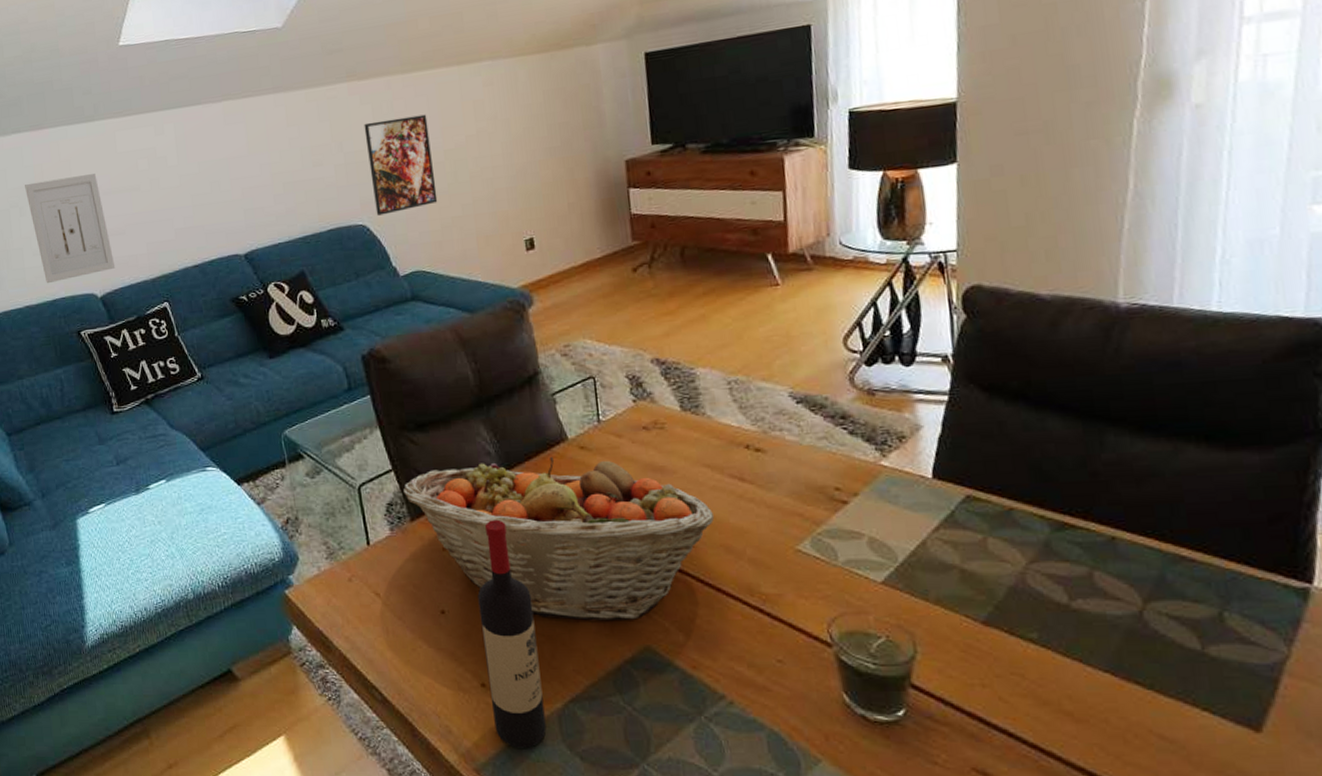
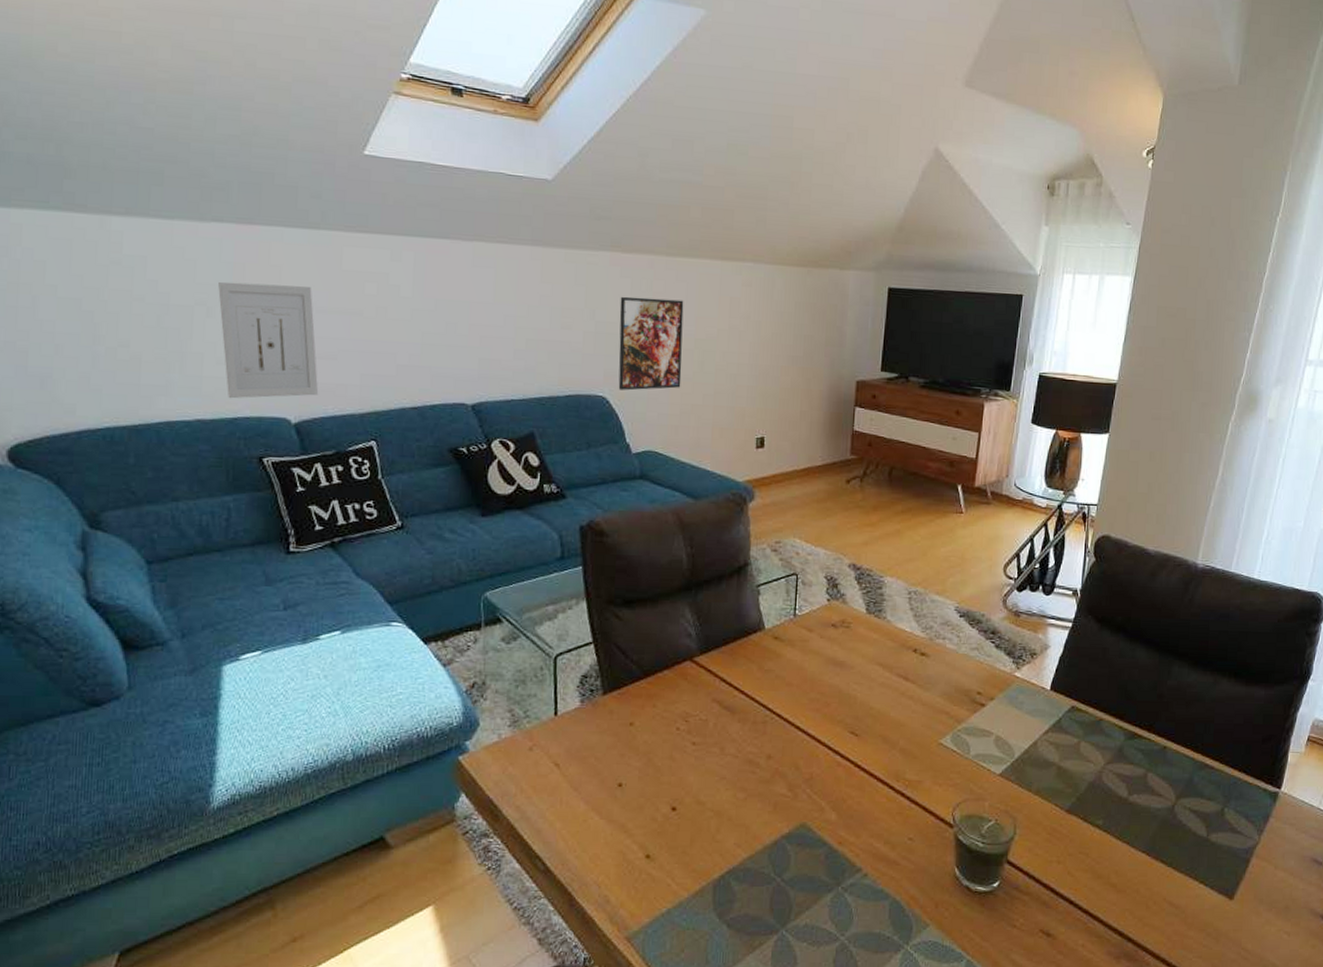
fruit basket: present [403,457,715,621] -> none [600,644,879,799]
wine bottle: present [477,519,547,748] -> none [652,699,708,917]

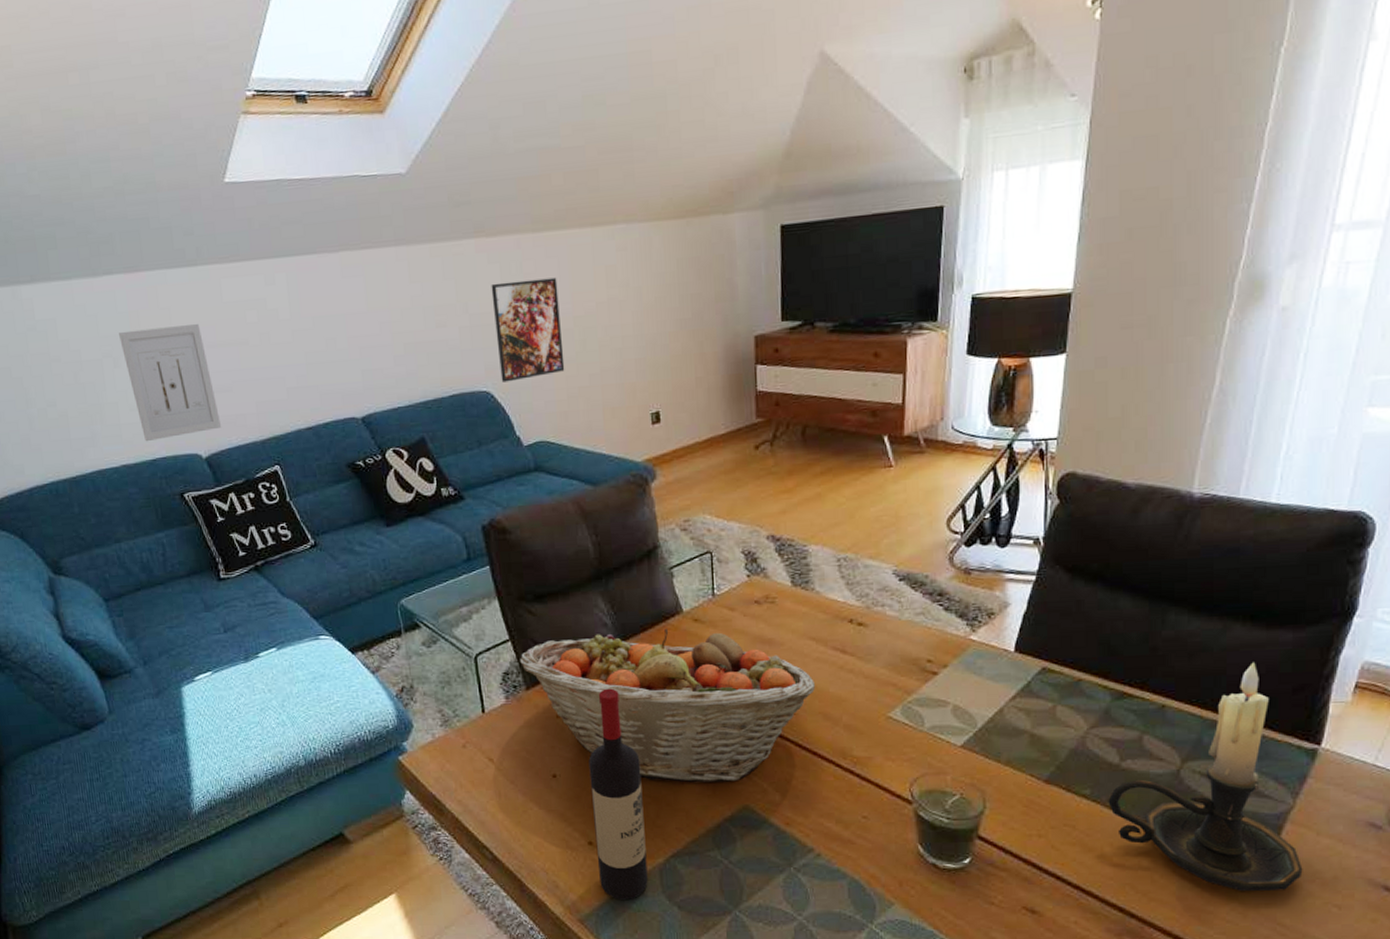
fruit basket: none [600,644,879,799] -> present [520,629,816,783]
wine bottle: none [652,699,708,917] -> present [588,688,648,900]
candle holder: none [1116,713,1263,919] -> present [1108,662,1303,892]

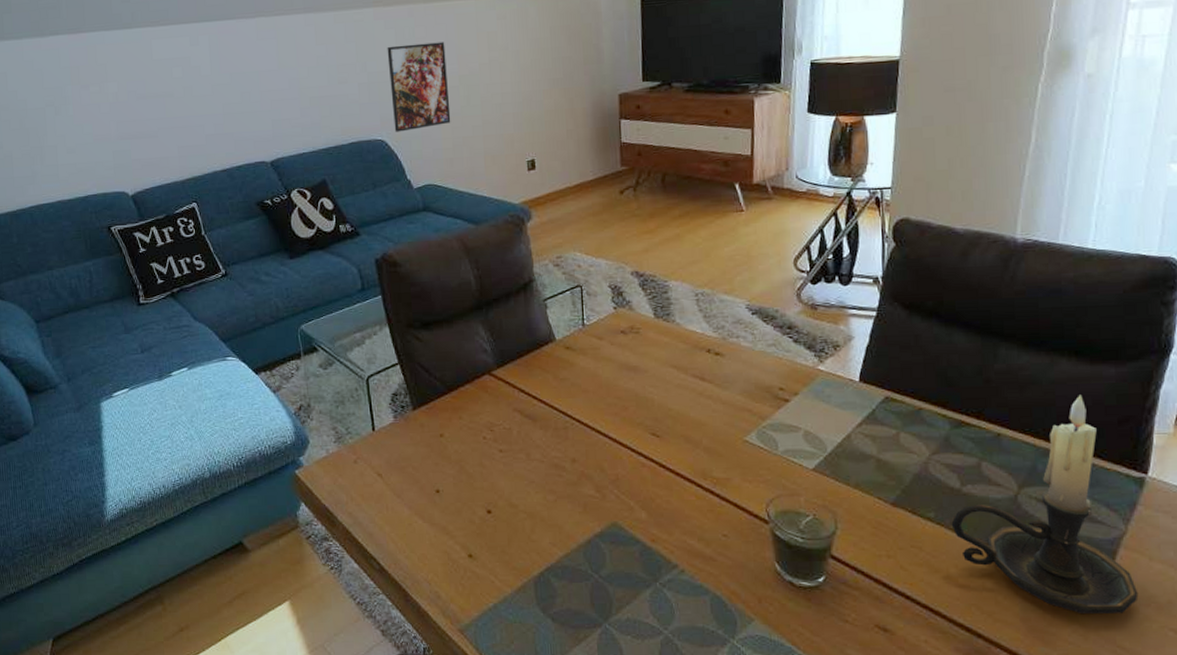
wall art: present [119,324,222,442] -> none [61,78,147,181]
fruit basket: present [520,629,816,783] -> none [408,356,678,500]
wine bottle: present [588,688,648,900] -> none [469,410,524,611]

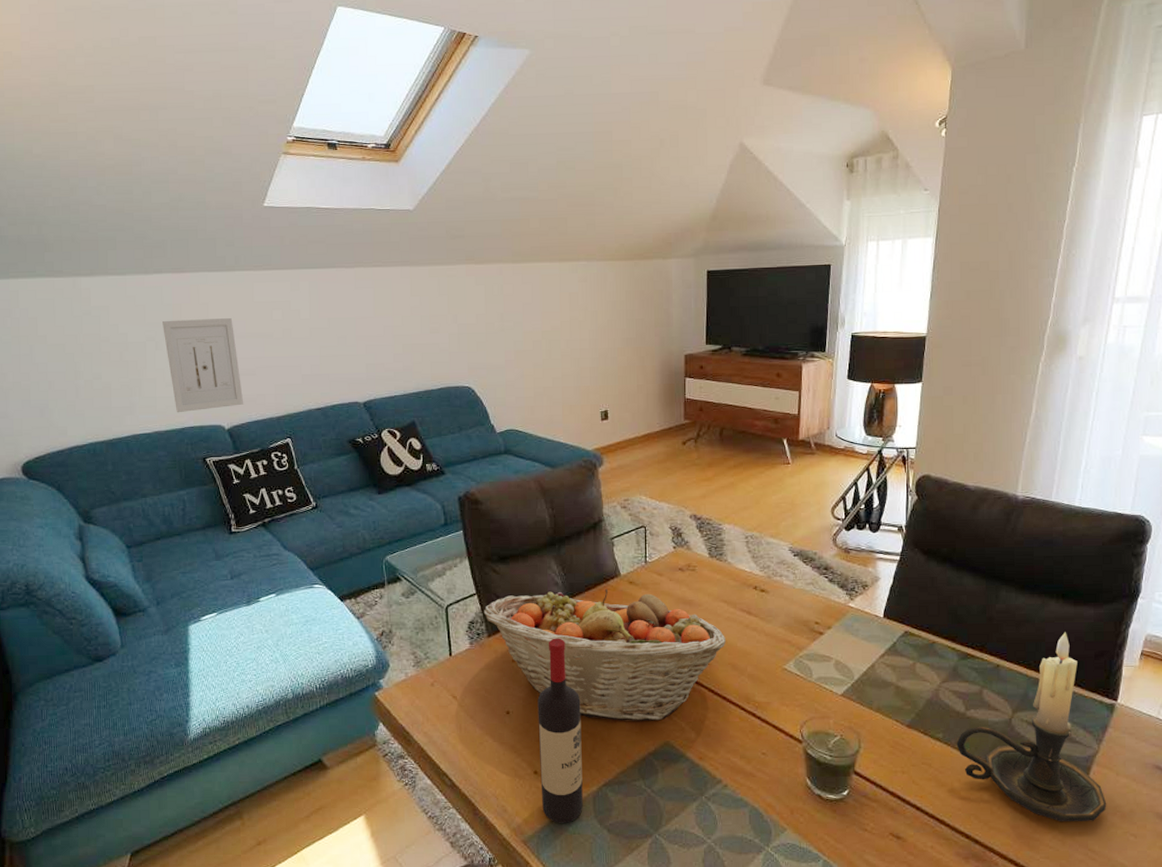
wall art: none [61,78,147,181] -> present [162,318,244,413]
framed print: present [387,41,451,132] -> none [477,299,533,380]
fruit basket: none [408,356,678,500] -> present [484,589,727,721]
wine bottle: none [469,410,524,611] -> present [537,638,583,823]

